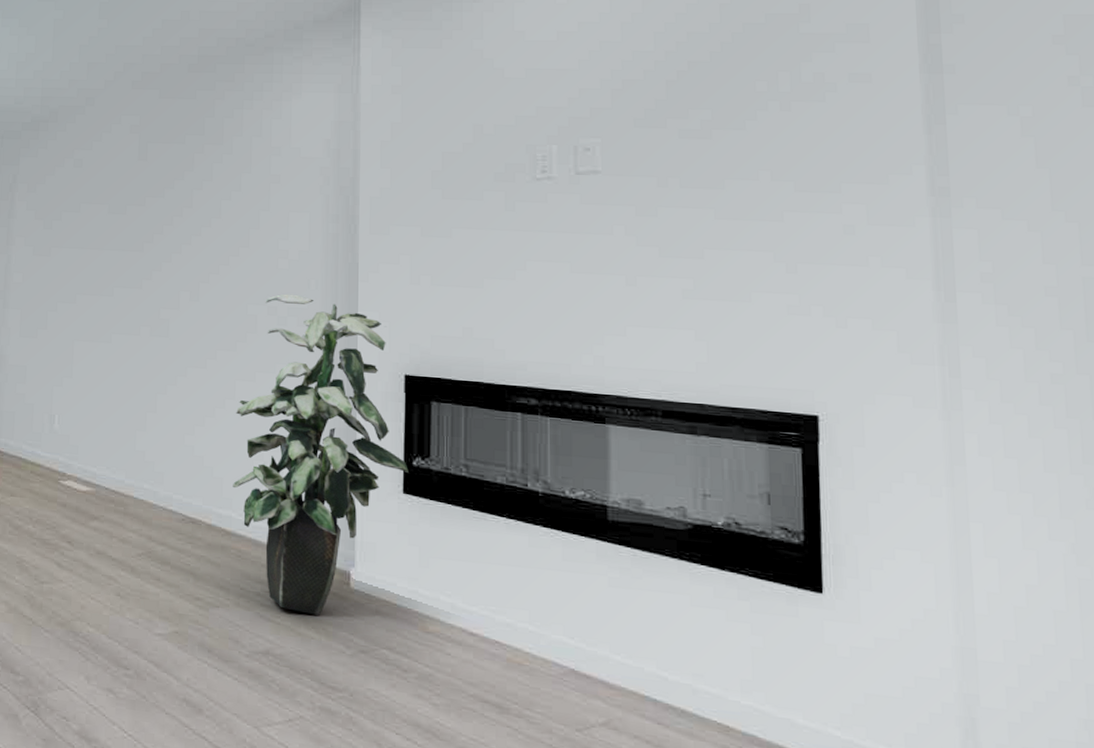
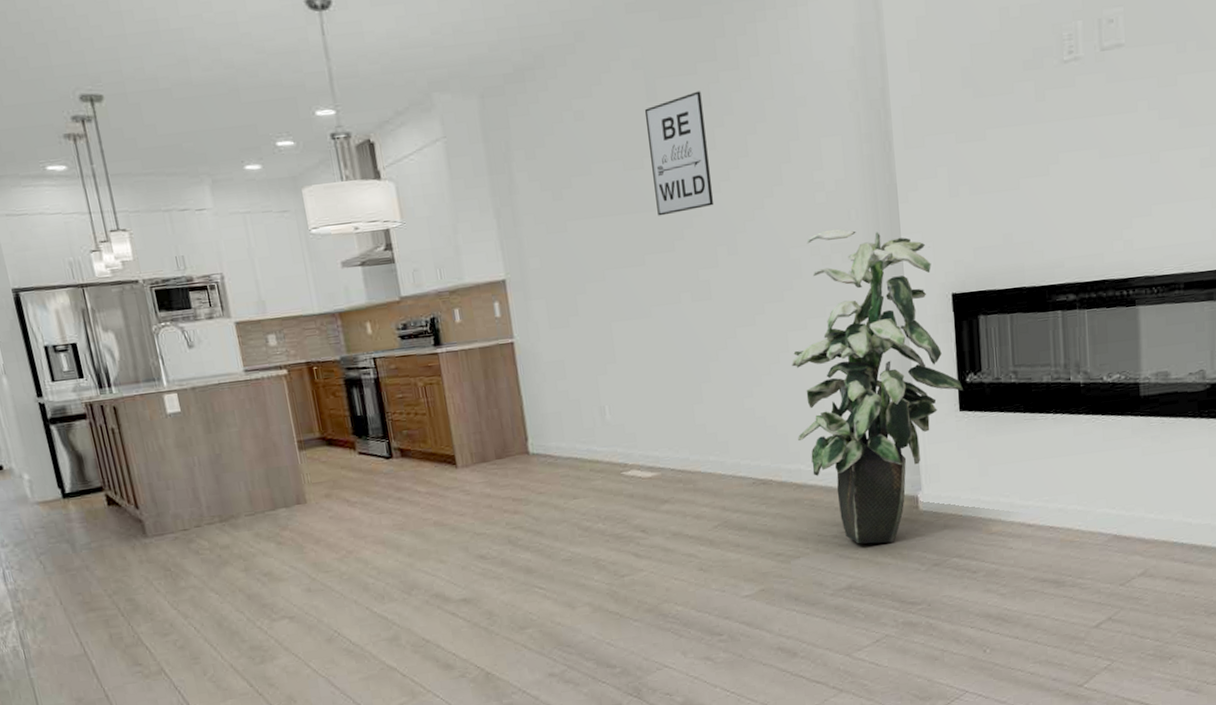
wall art: none [132,158,186,257] -> present [644,91,714,216]

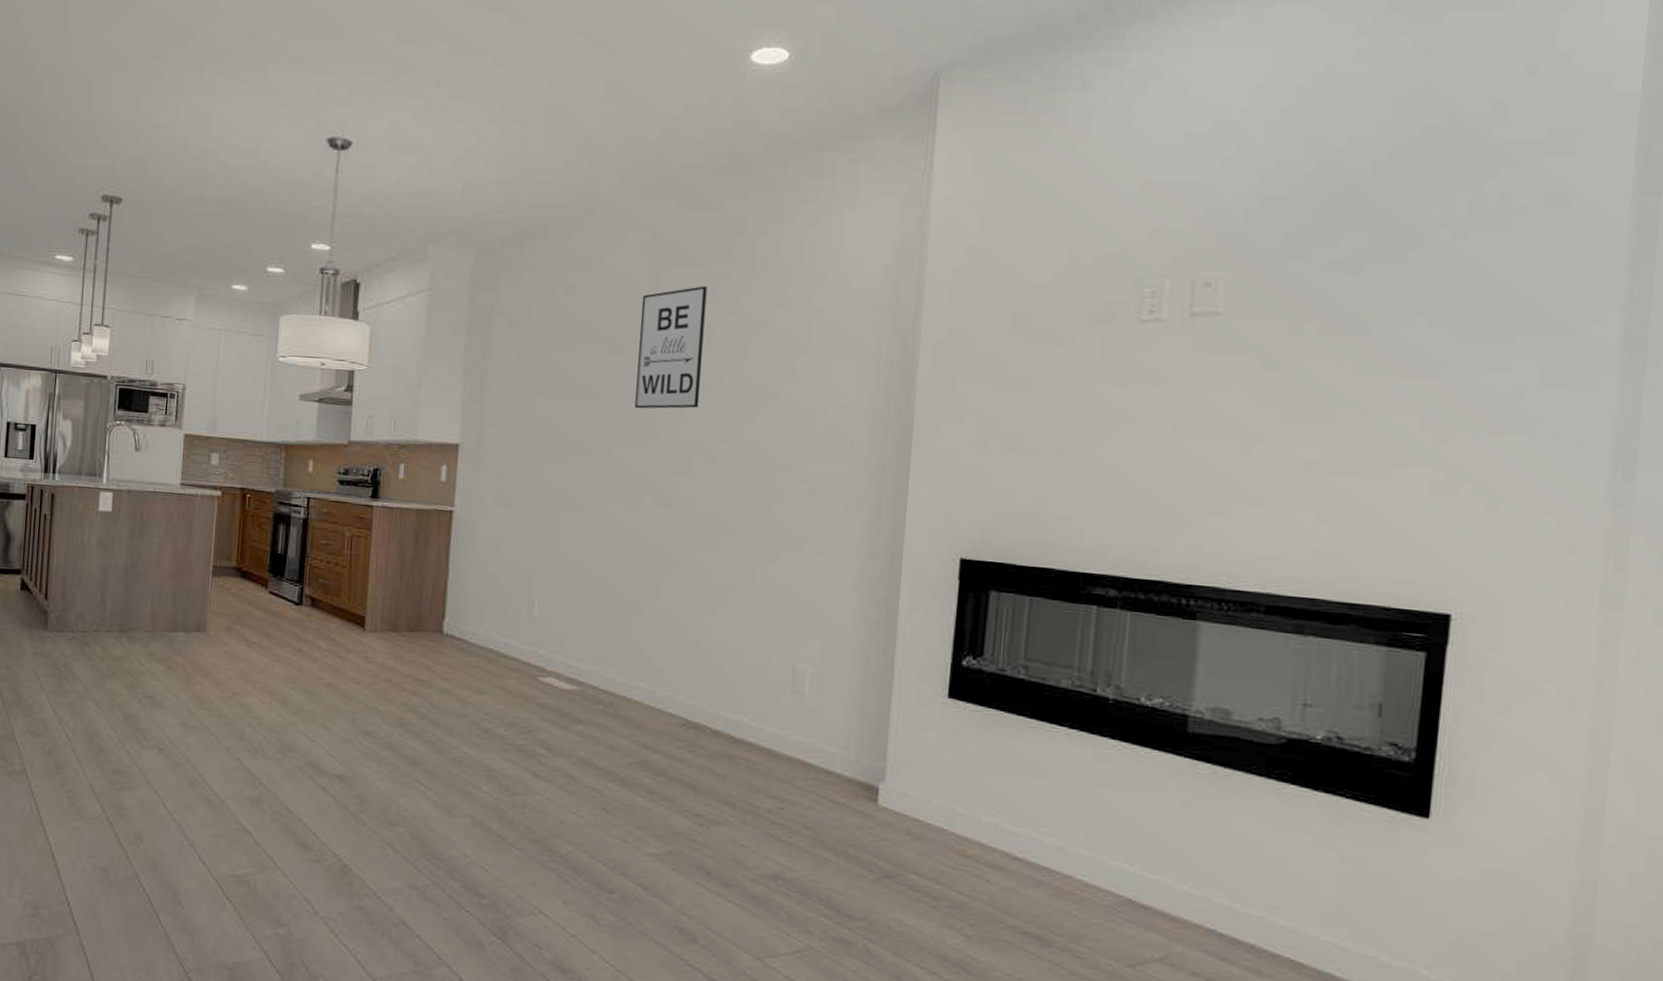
indoor plant: present [792,228,963,544] -> none [745,458,957,836]

